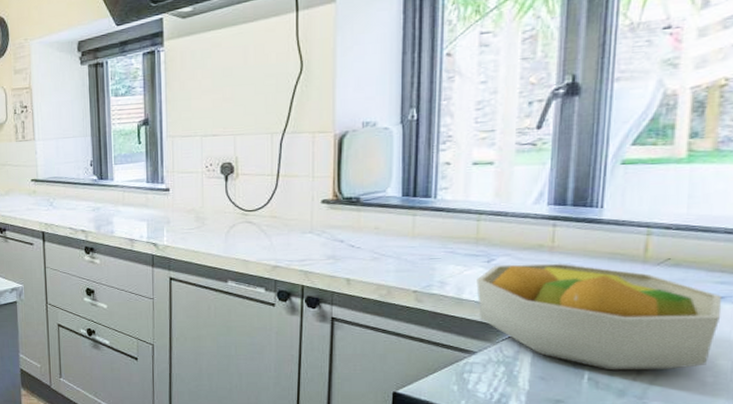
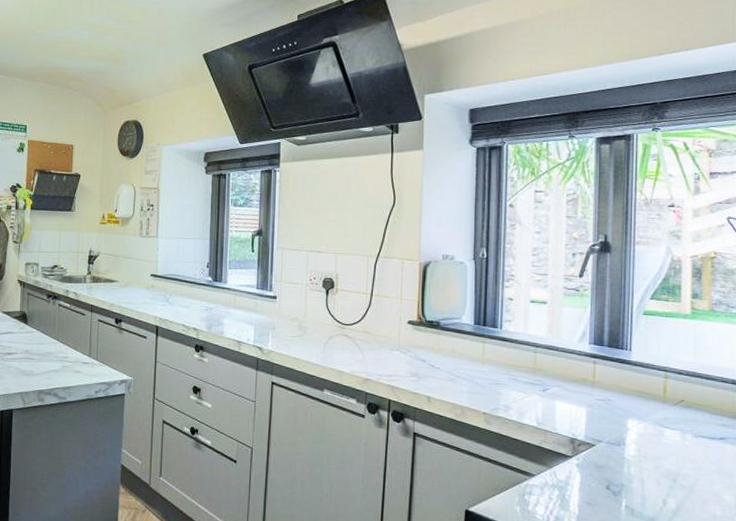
fruit bowl: present [476,263,723,371] -> none [534,394,724,502]

